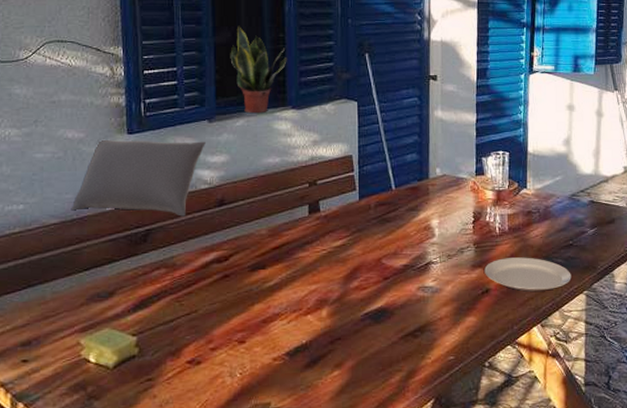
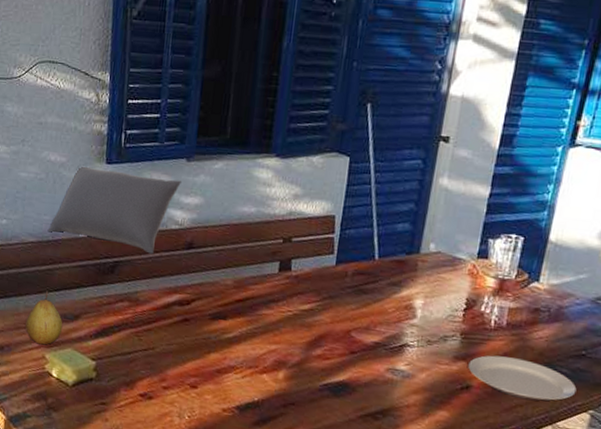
fruit: none [55,272,97,331] -> present [26,291,63,345]
potted plant: present [230,25,287,114] -> none [217,59,278,159]

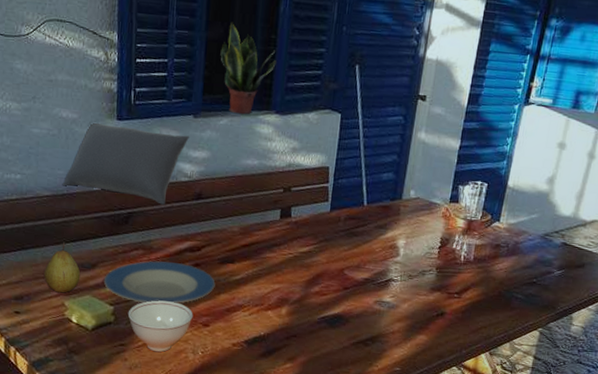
plate: none [86,314,205,362] -> present [103,261,215,304]
bowl: none [110,356,181,415] -> present [127,300,194,353]
potted plant: none [217,59,278,159] -> present [220,22,276,115]
plate: present [468,355,577,401] -> none [442,286,529,323]

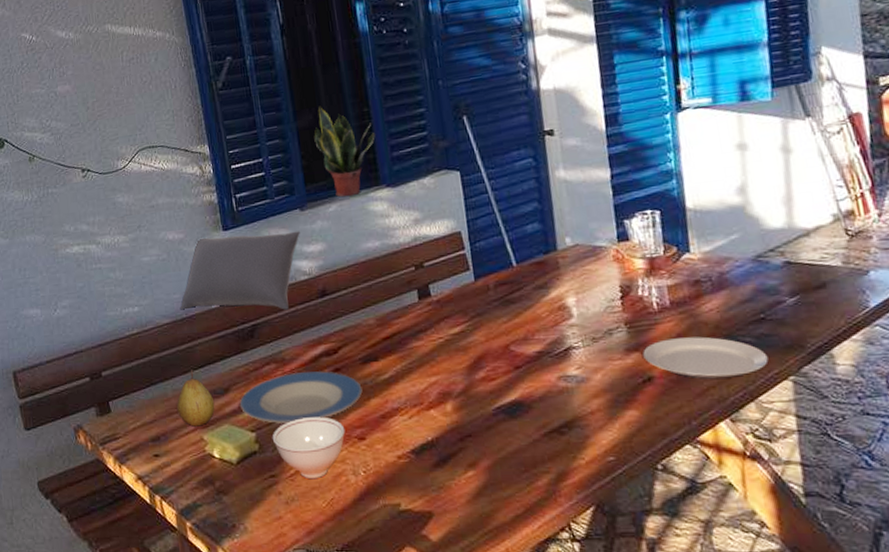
plate: none [442,286,529,323] -> present [643,336,769,379]

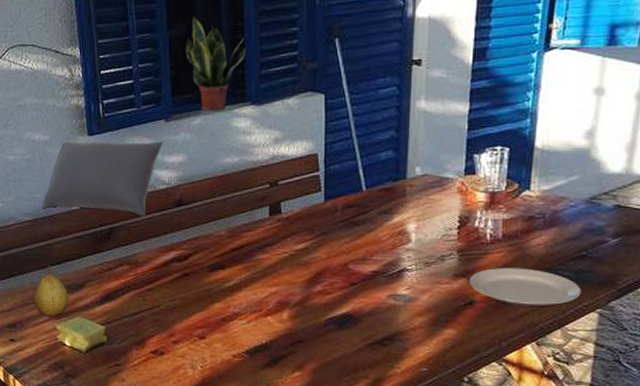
plate: present [239,371,363,423] -> none [92,275,207,319]
bowl: present [272,416,345,480] -> none [120,316,188,370]

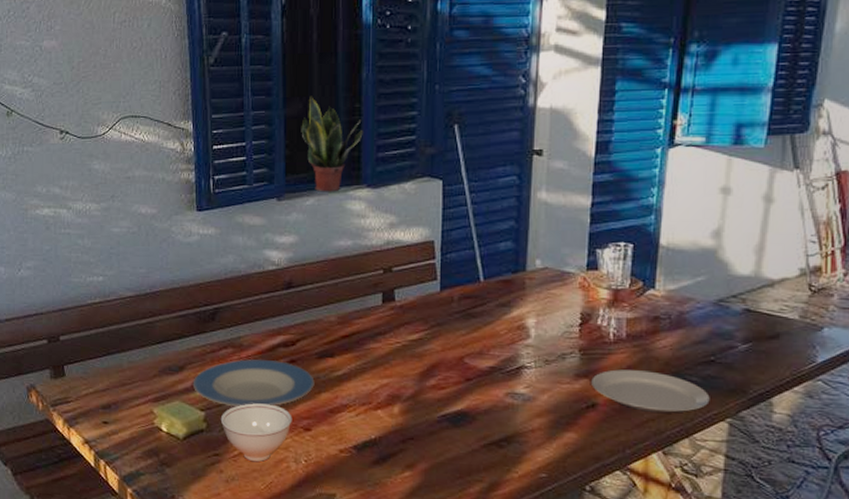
fruit: present [34,265,69,317] -> none [131,344,168,400]
cushion: present [41,140,163,216] -> none [144,214,274,297]
plate: none [92,275,207,319] -> present [192,359,315,406]
bowl: none [120,316,188,370] -> present [220,403,292,463]

